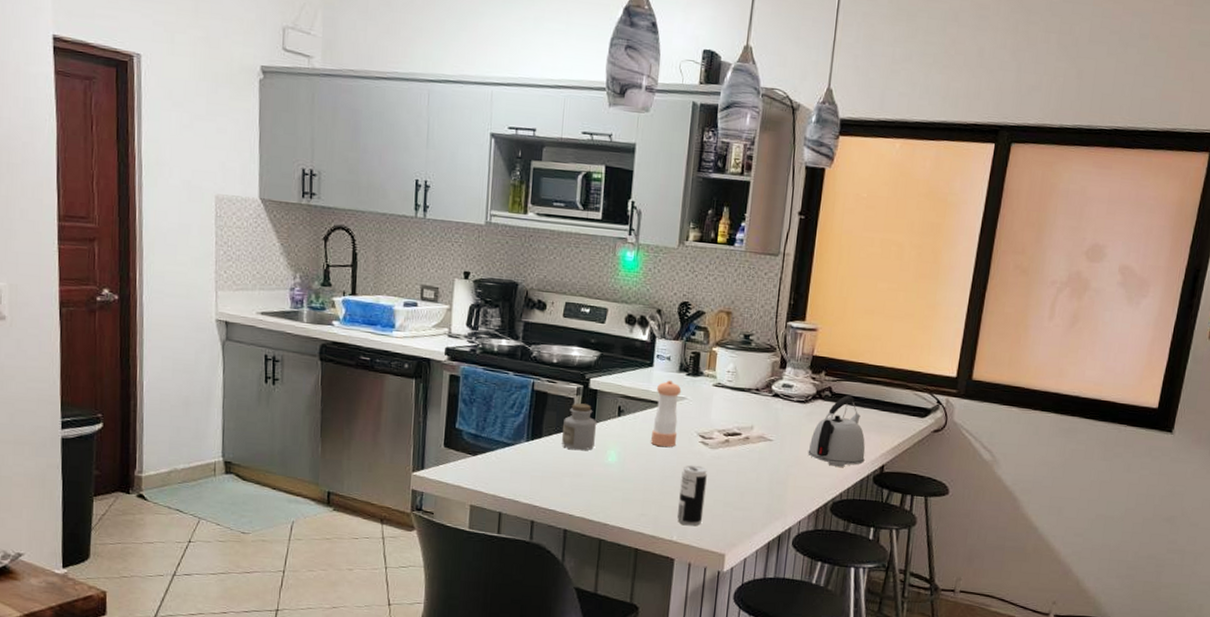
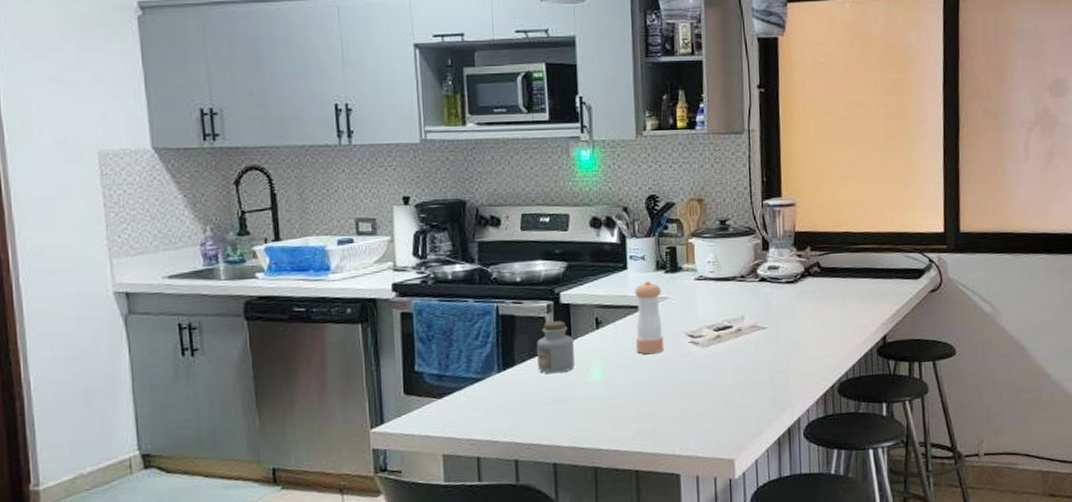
beverage can: present [677,465,707,526] -> none [675,368,705,436]
kettle: present [808,395,866,467] -> none [805,268,865,345]

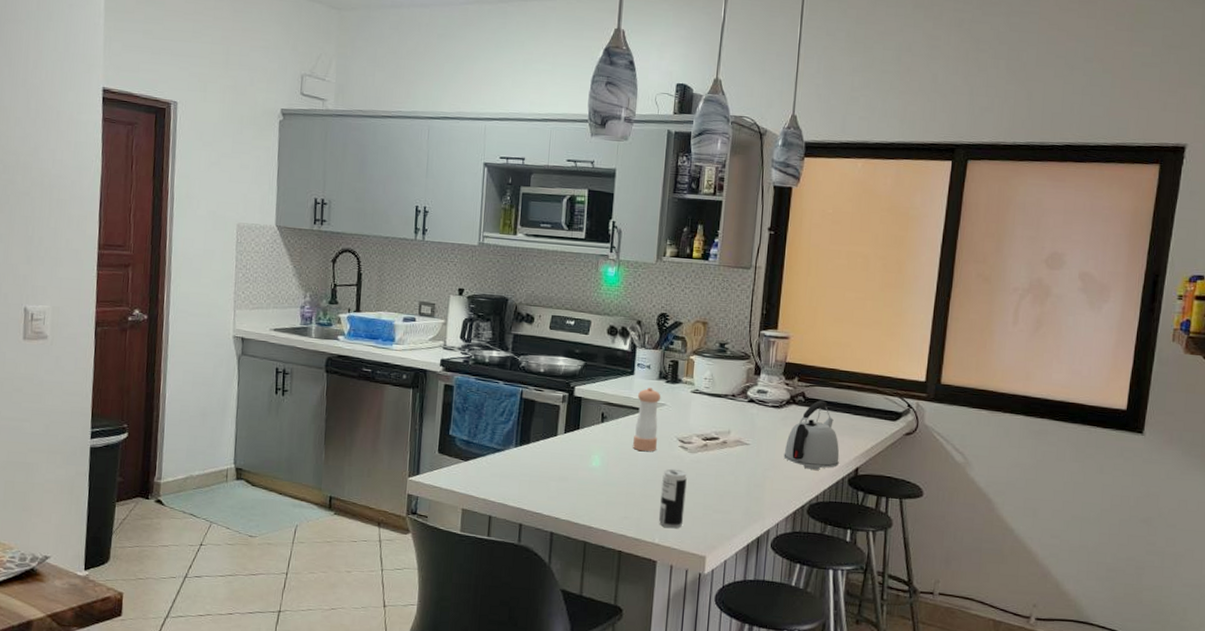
jar: present [537,321,575,374] -> none [548,410,582,456]
beverage can: none [675,368,705,436] -> present [659,468,687,529]
kettle: none [805,268,865,345] -> present [783,400,840,470]

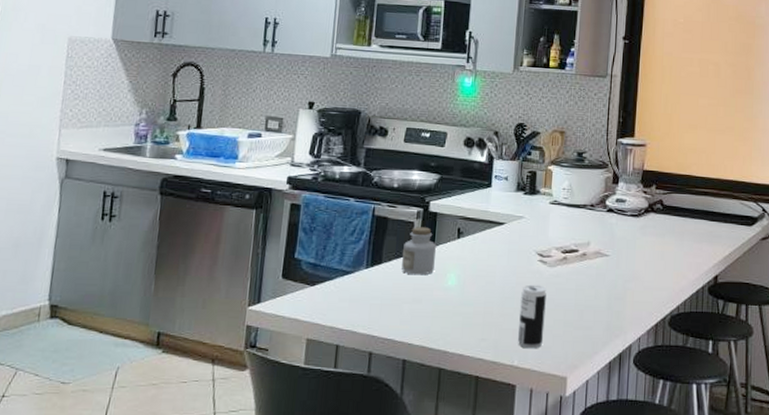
jar: none [548,410,582,456] -> present [401,227,437,276]
pepper shaker: present [633,387,661,452] -> none [490,200,519,268]
kettle: present [783,400,840,470] -> none [643,208,699,279]

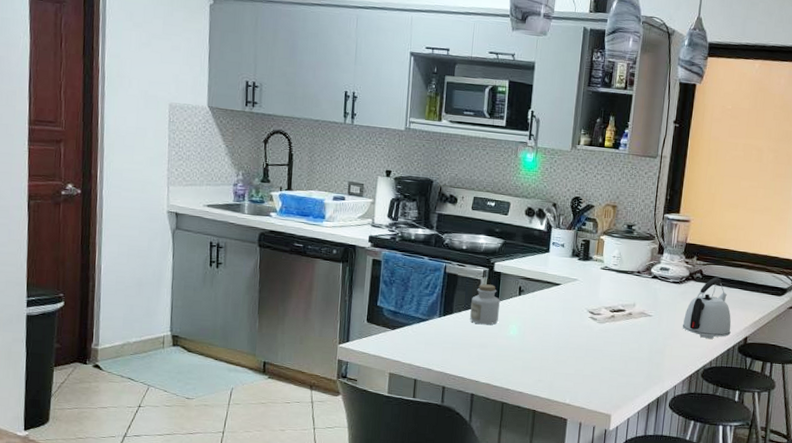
beverage can: present [518,284,547,349] -> none [570,337,596,391]
kettle: none [643,208,699,279] -> present [682,277,732,339]

